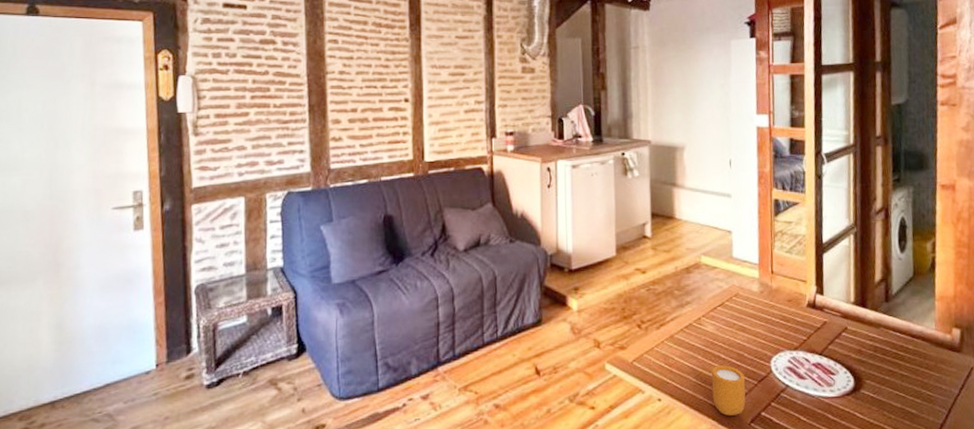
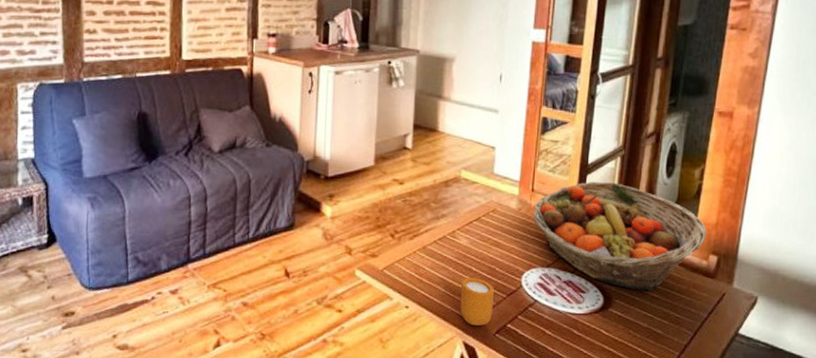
fruit basket: none [774,259,947,370] -> present [532,181,707,292]

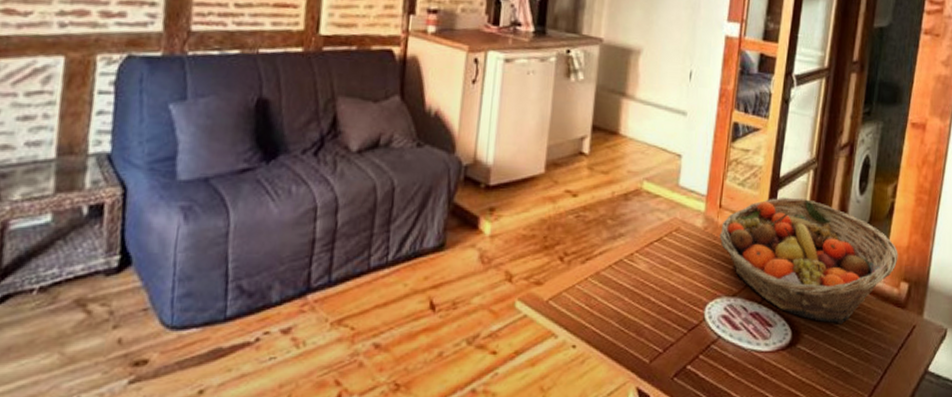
mug: present [460,278,495,326] -> none [635,310,675,368]

